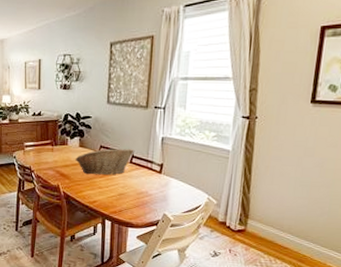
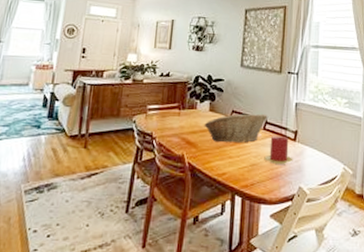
candle: none [131,169,159,194] -> present [264,136,293,164]

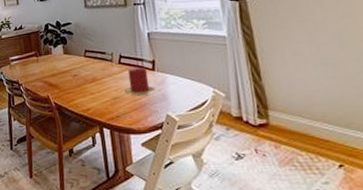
fruit basket: present [204,113,268,143] -> none [61,48,121,82]

